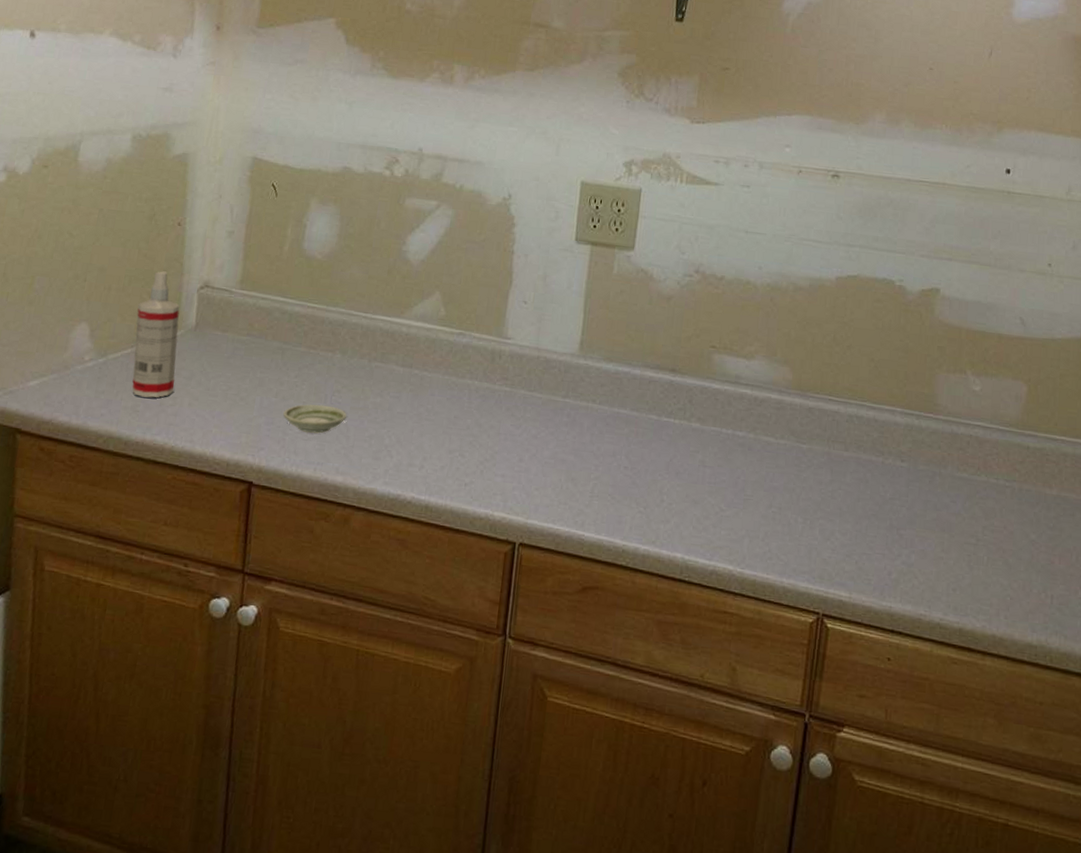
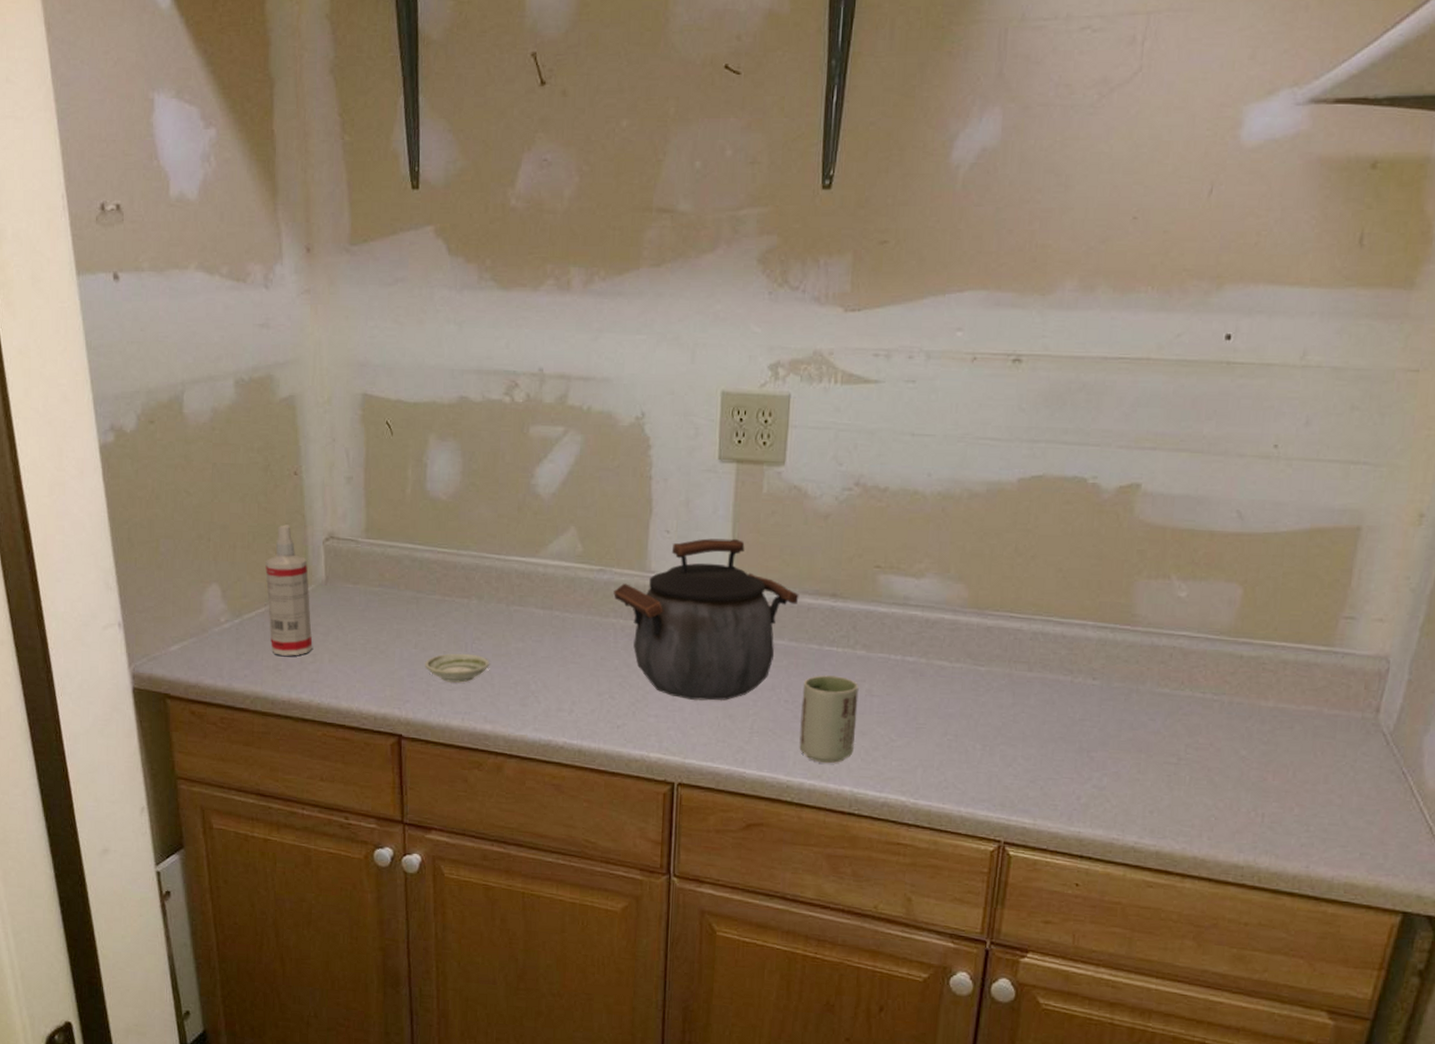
kettle: none [471,310,642,464] -> present [613,538,799,701]
cup: none [636,444,693,530] -> present [799,675,859,764]

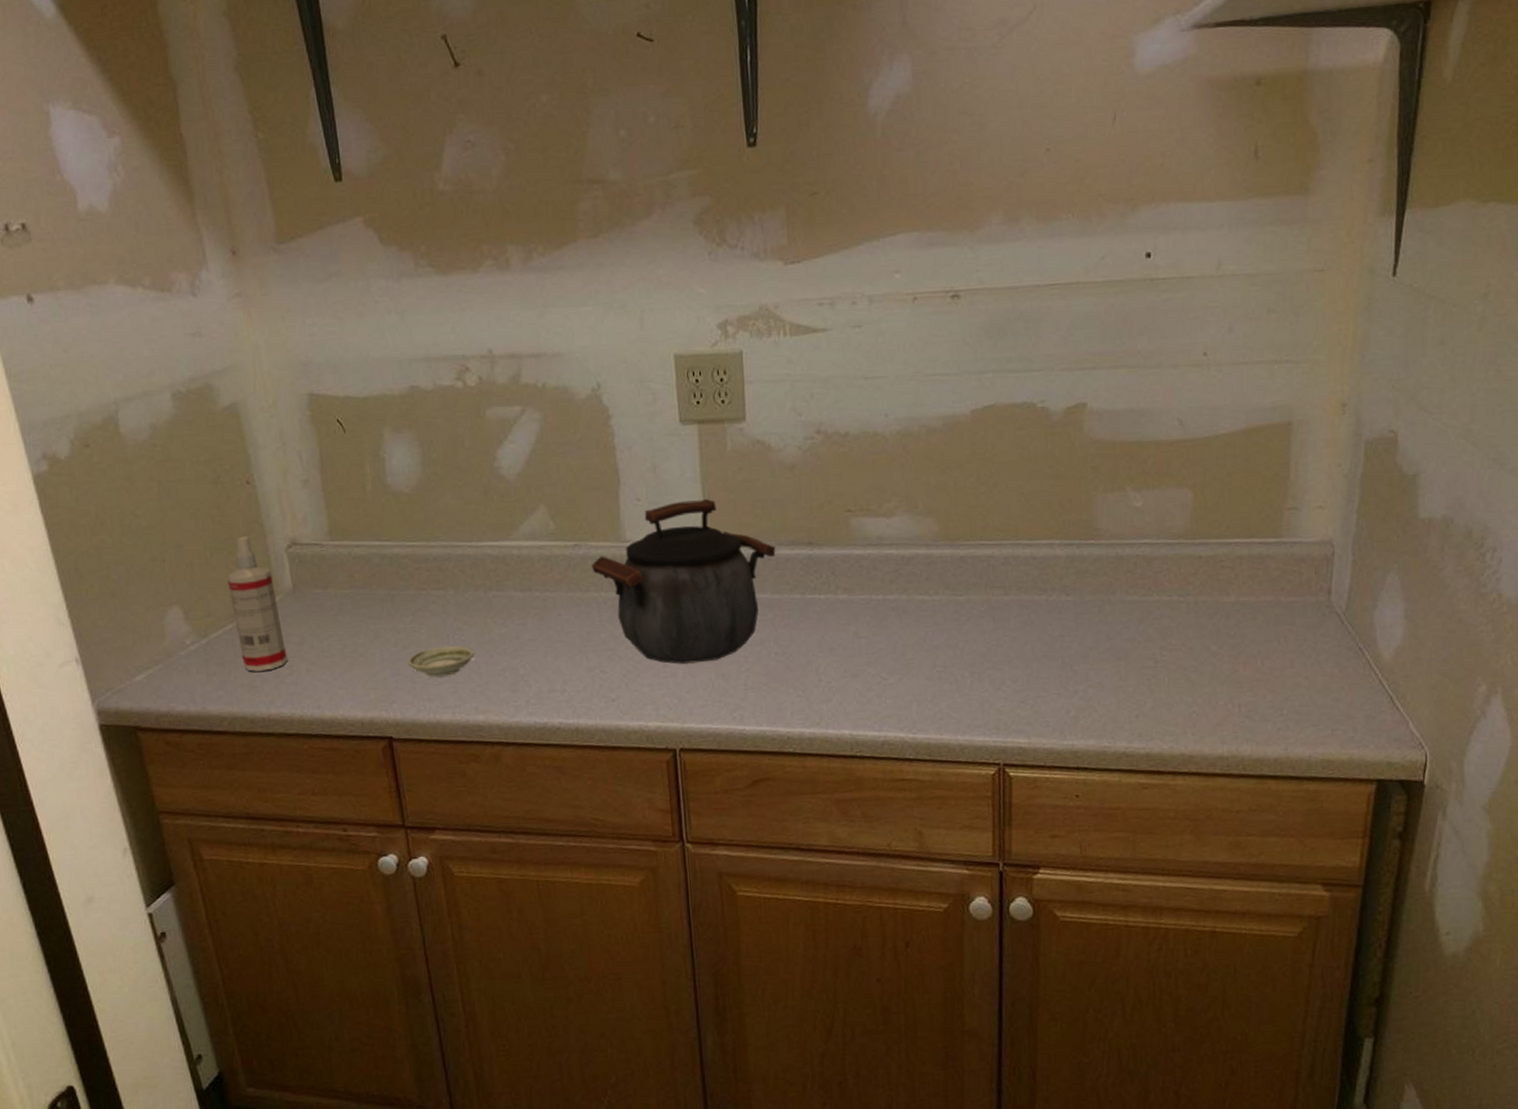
cup: present [799,675,859,764] -> none [790,622,848,711]

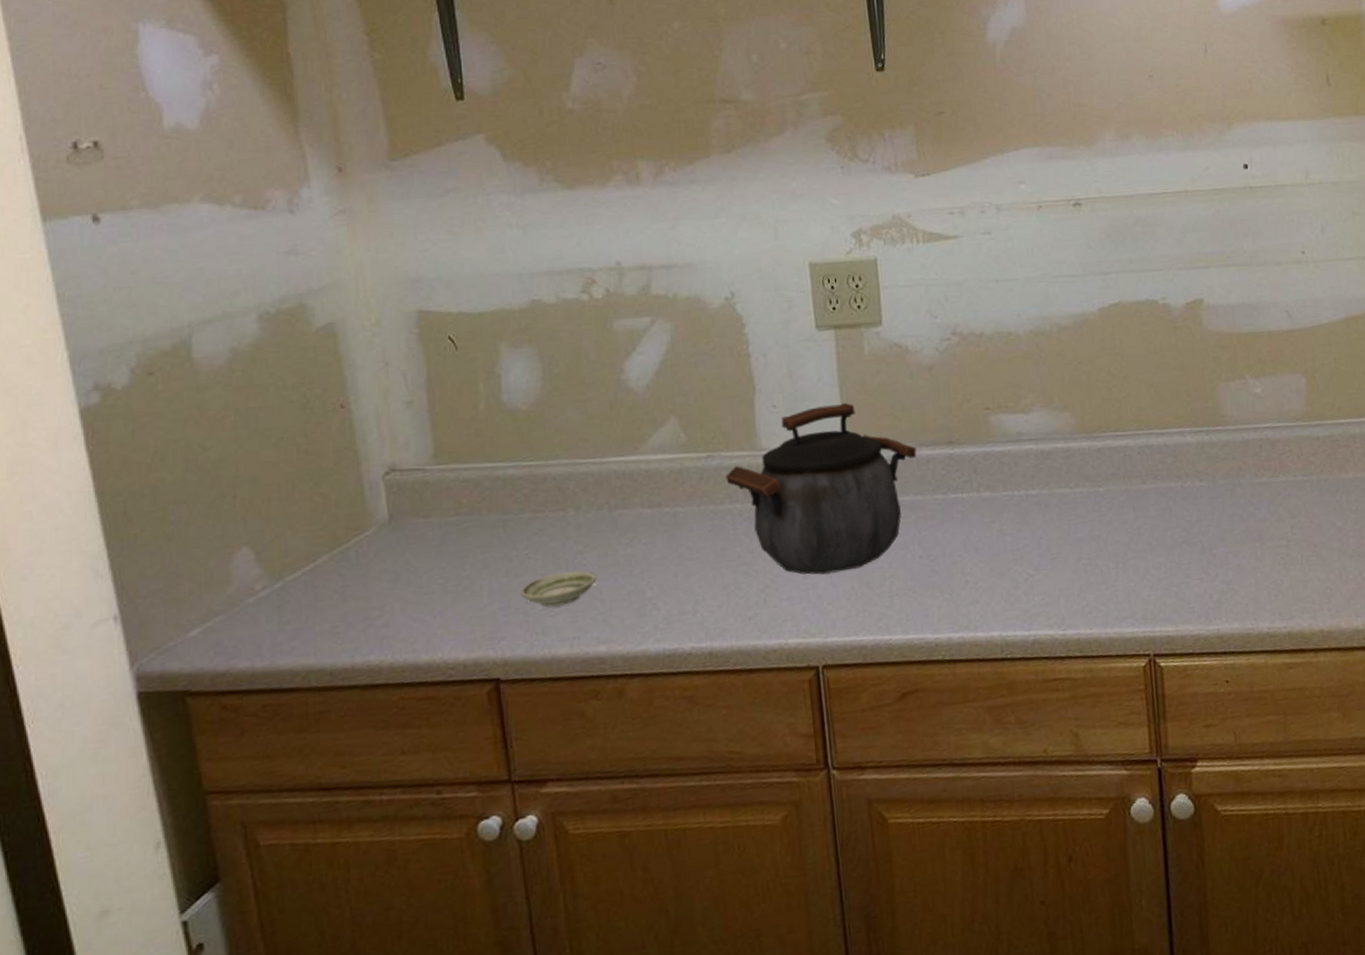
spray bottle: present [227,536,288,672] -> none [311,464,379,616]

